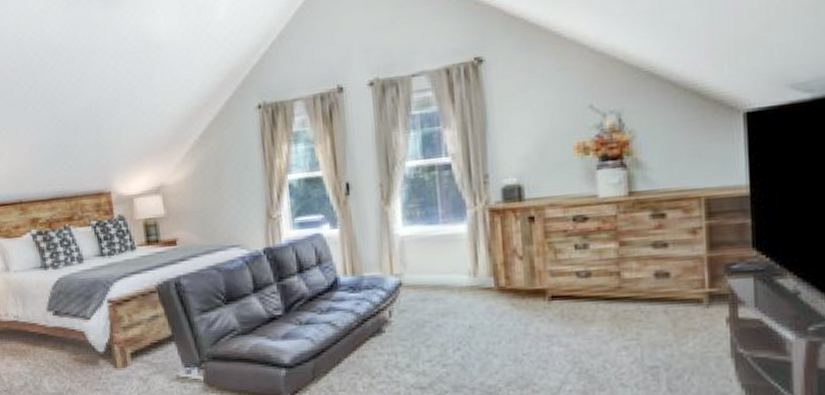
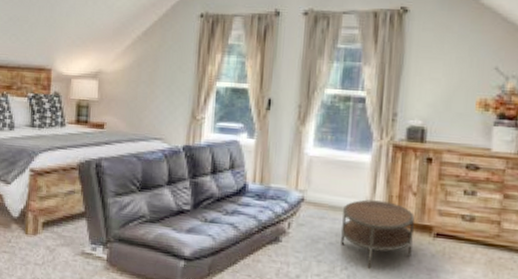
coffee table: none [444,271,527,345] -> present [340,199,415,269]

